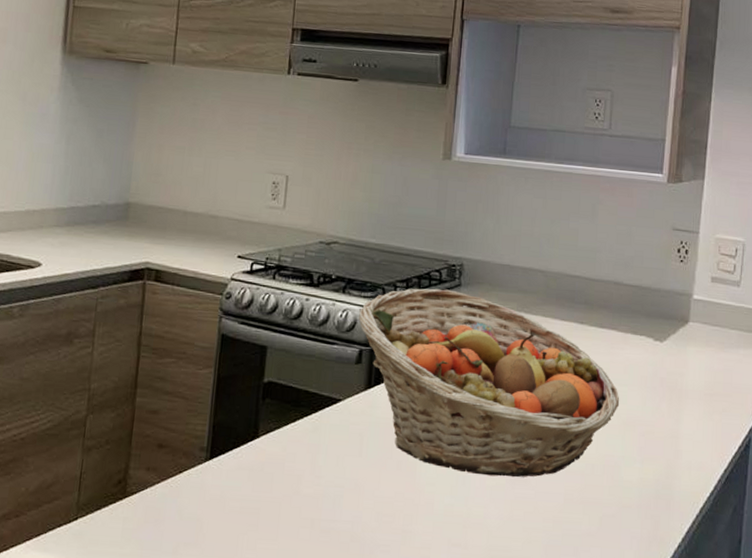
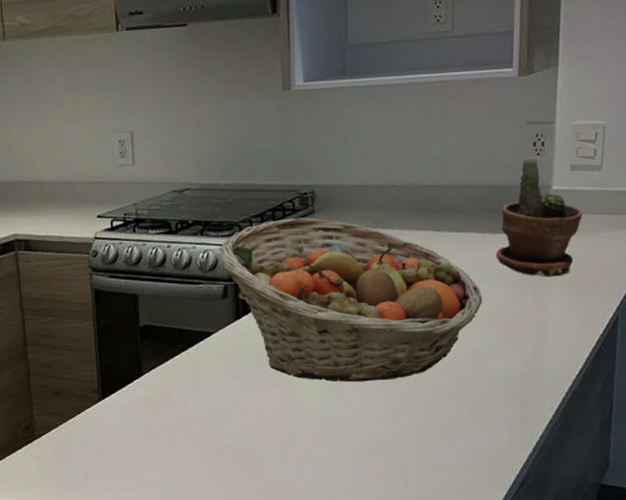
potted plant: none [635,262,722,388] -> present [496,156,584,277]

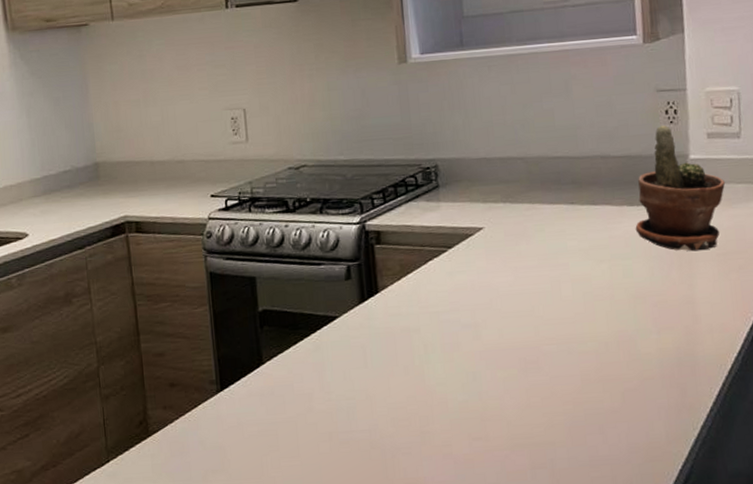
fruit basket: present [219,217,483,382] -> none [340,192,626,369]

